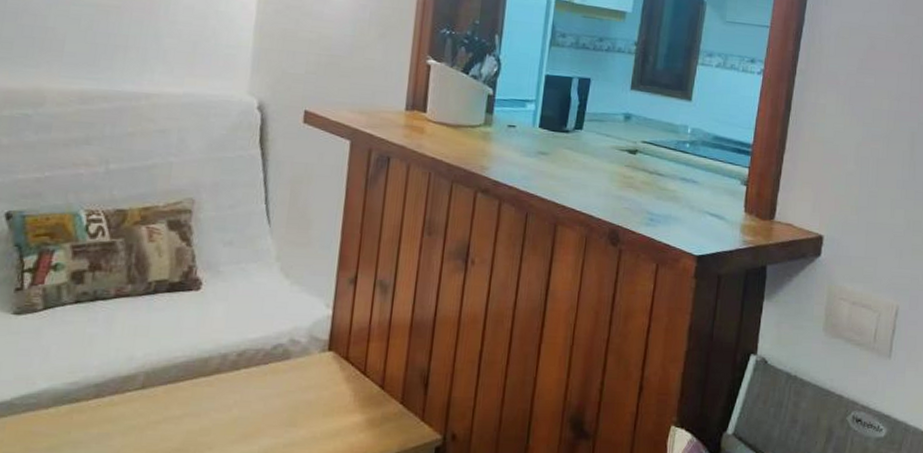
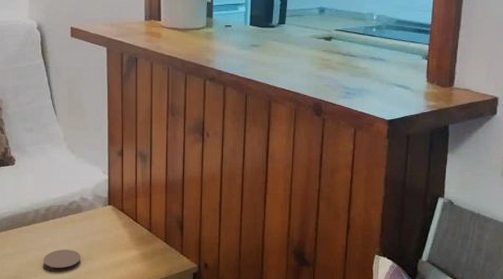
coaster: none [223,411,281,445] -> present [43,249,81,273]

